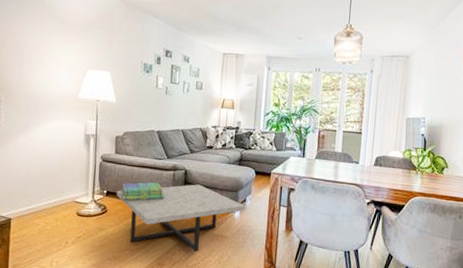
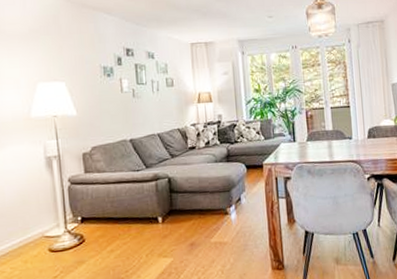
coffee table: present [116,184,246,252] -> none [93,191,242,270]
stack of books: present [120,182,164,201] -> none [97,197,149,225]

